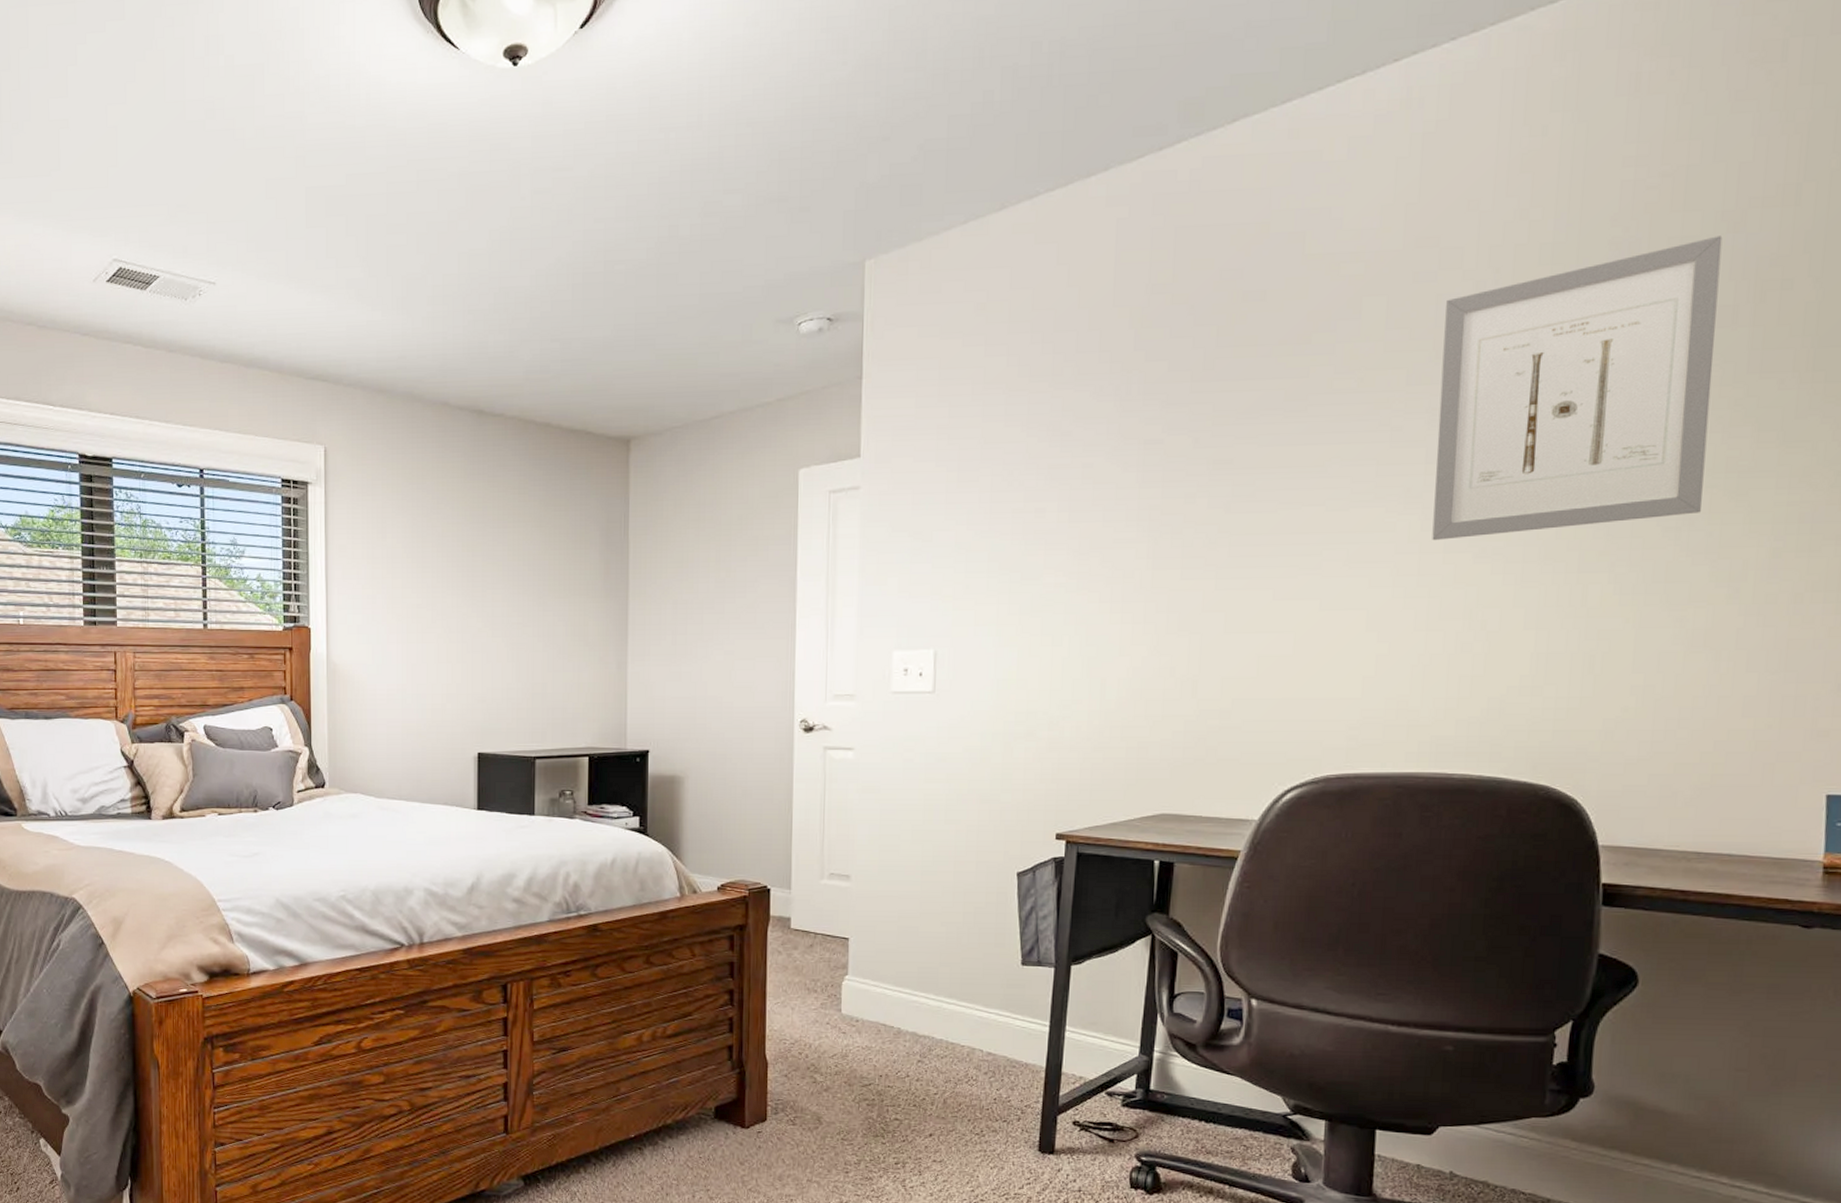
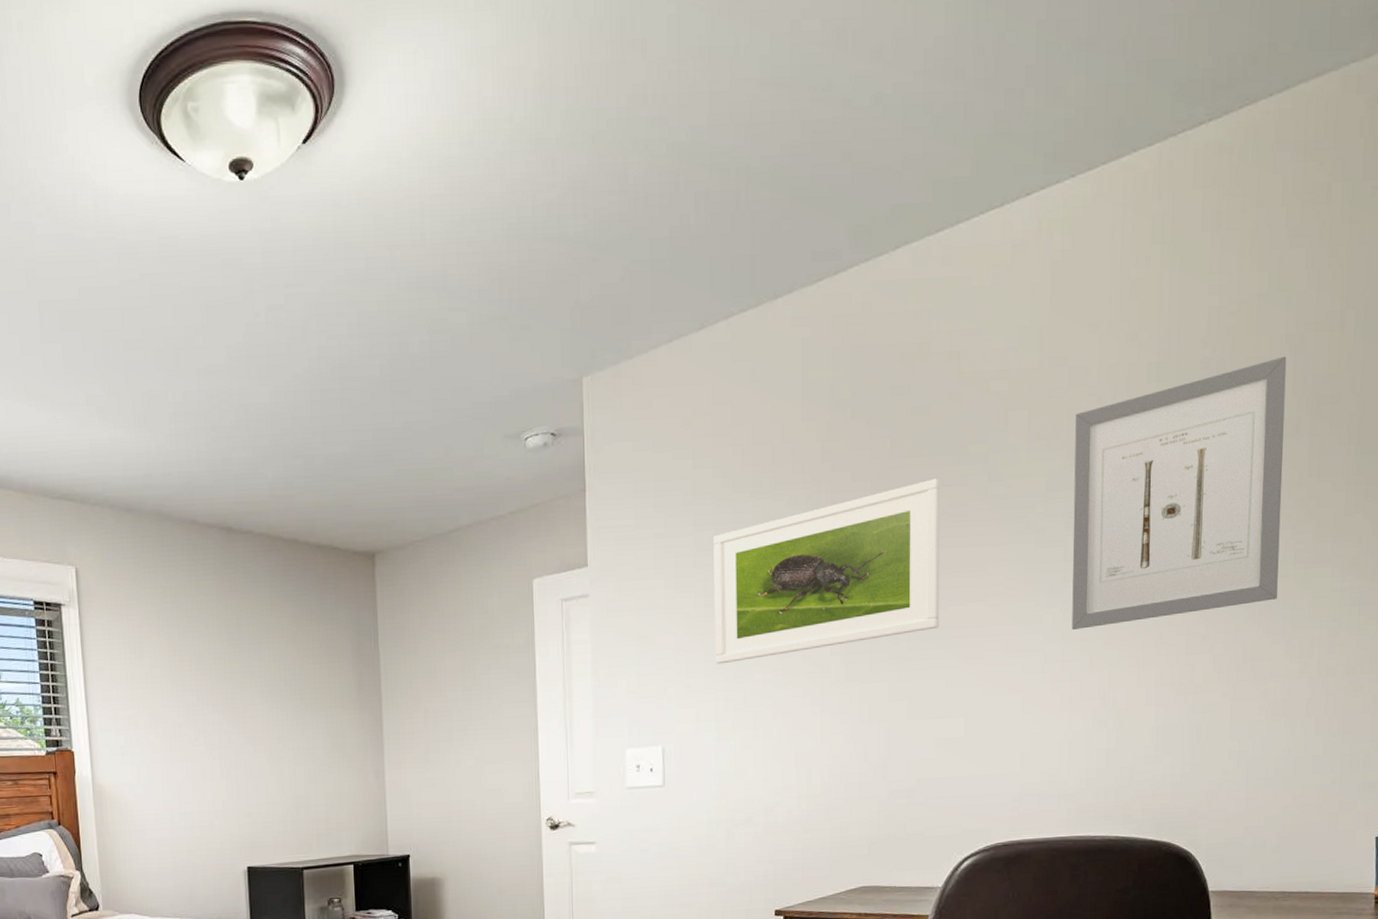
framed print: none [1000,370,1275,565] -> present [713,478,940,664]

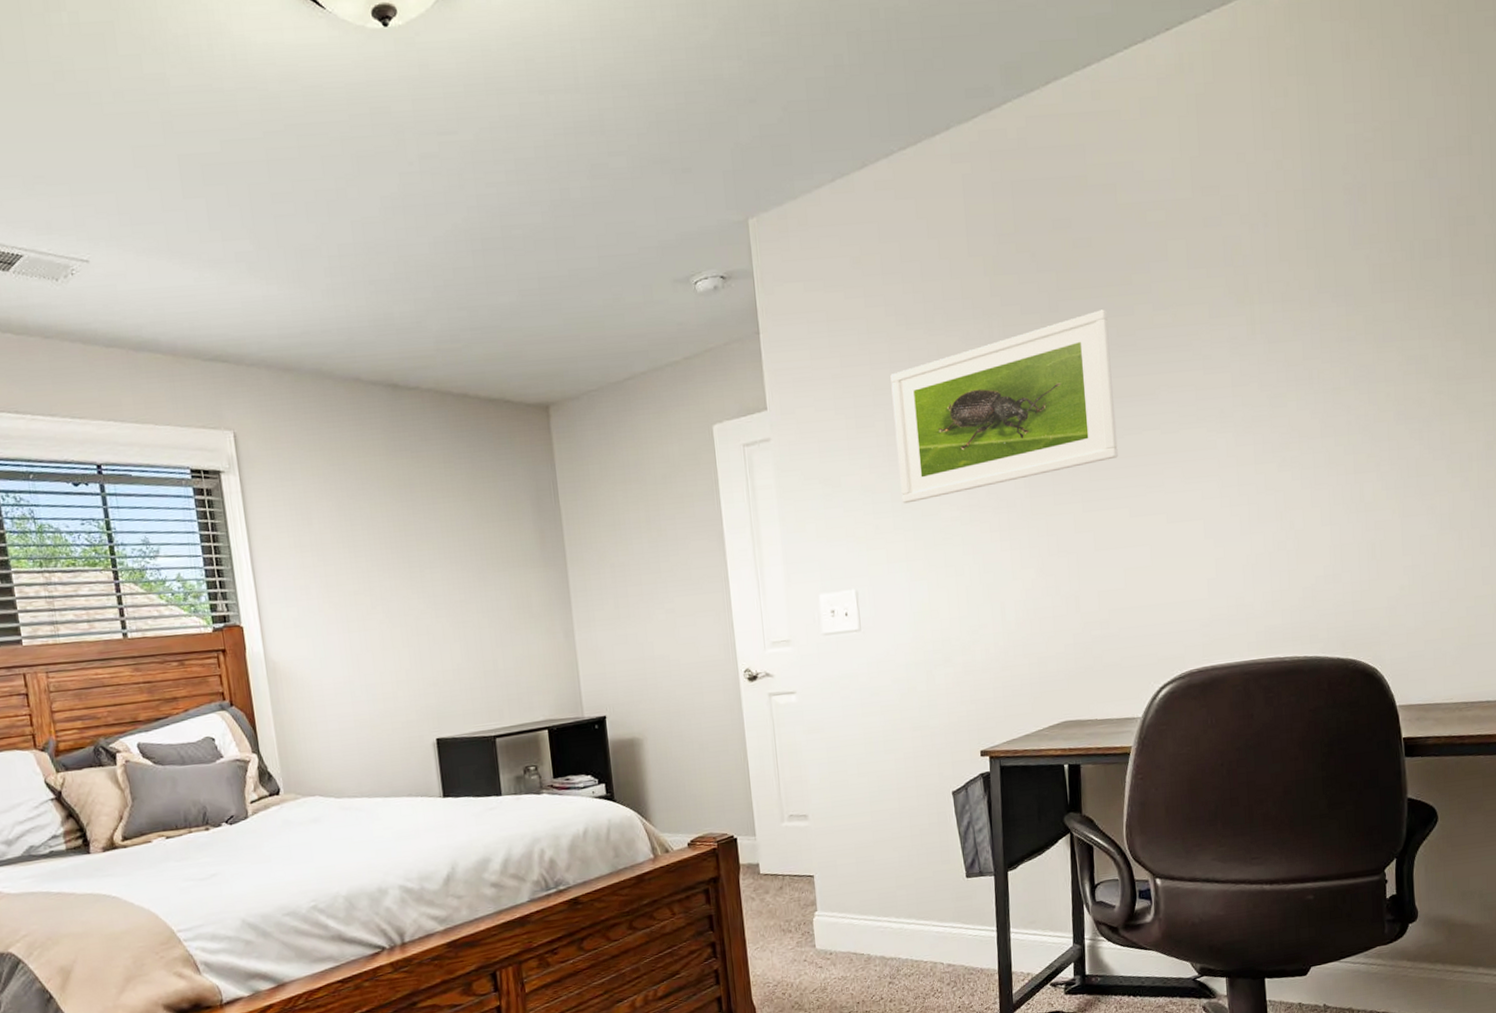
wall art: present [1072,356,1287,630] -> none [1231,181,1434,454]

